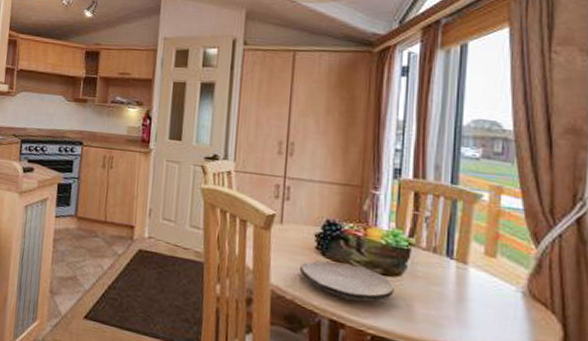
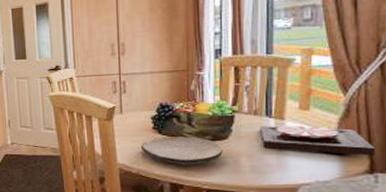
plate: none [439,266,570,328] -> present [260,125,376,157]

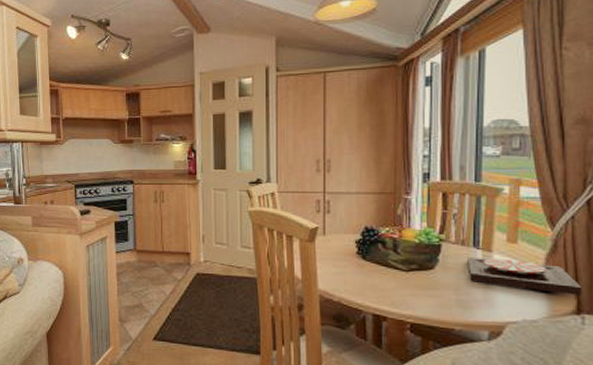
plate: present [141,136,223,164] -> none [344,263,429,295]

